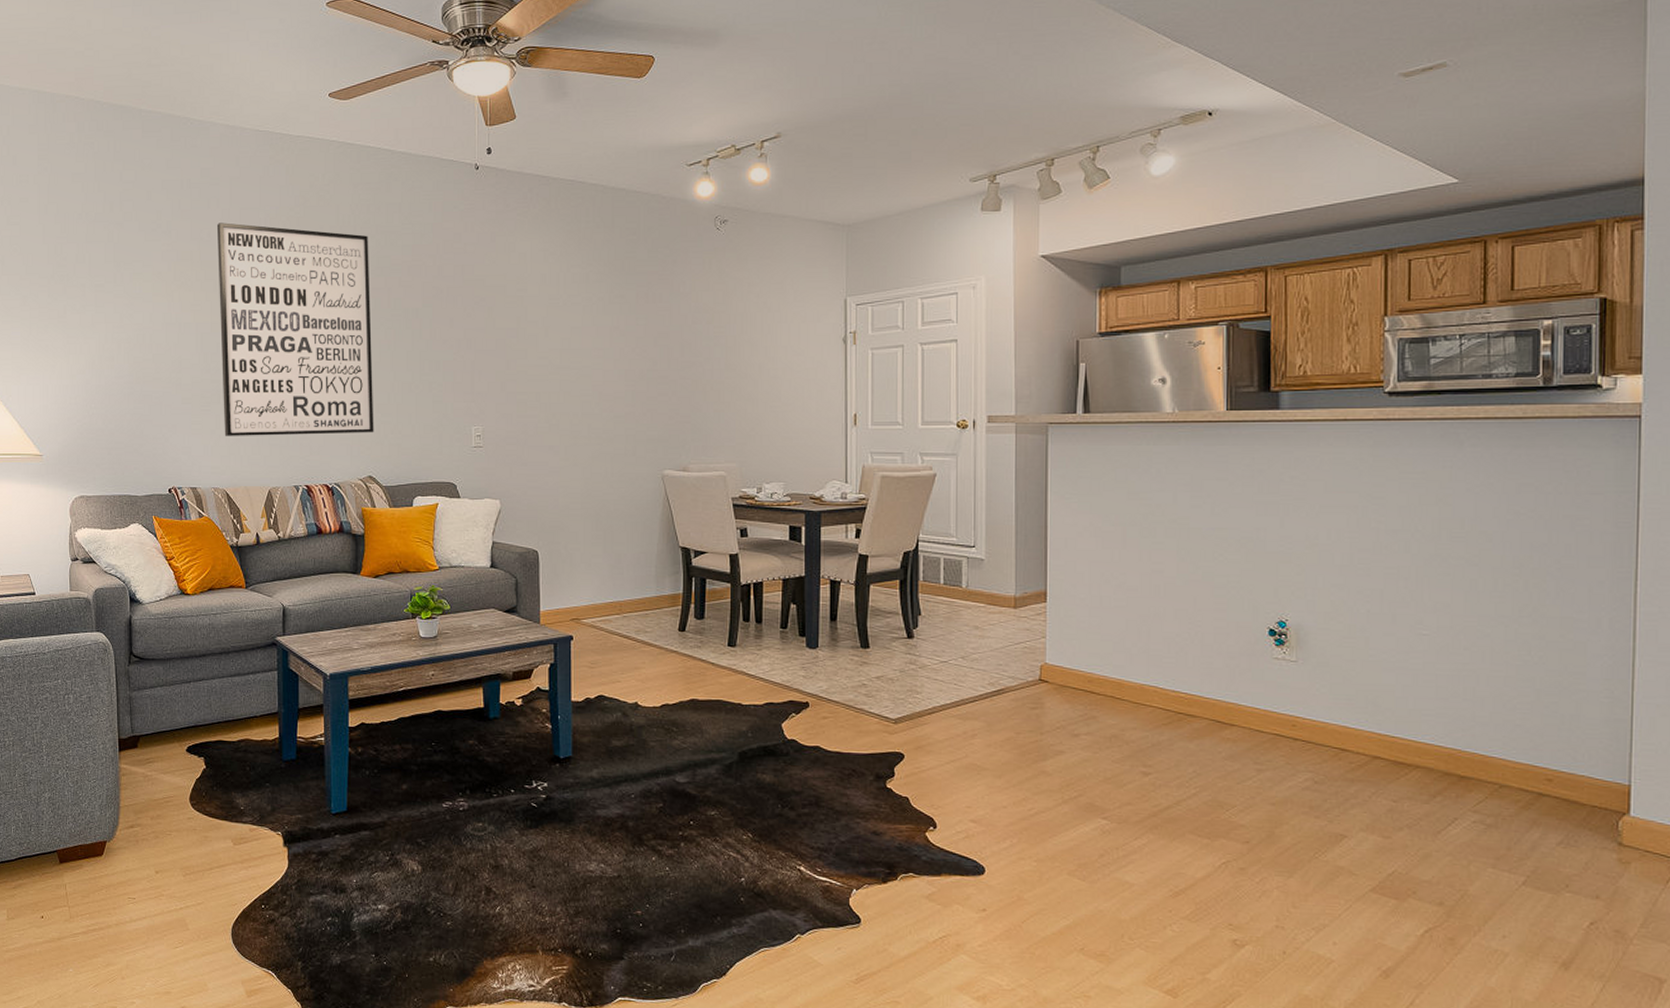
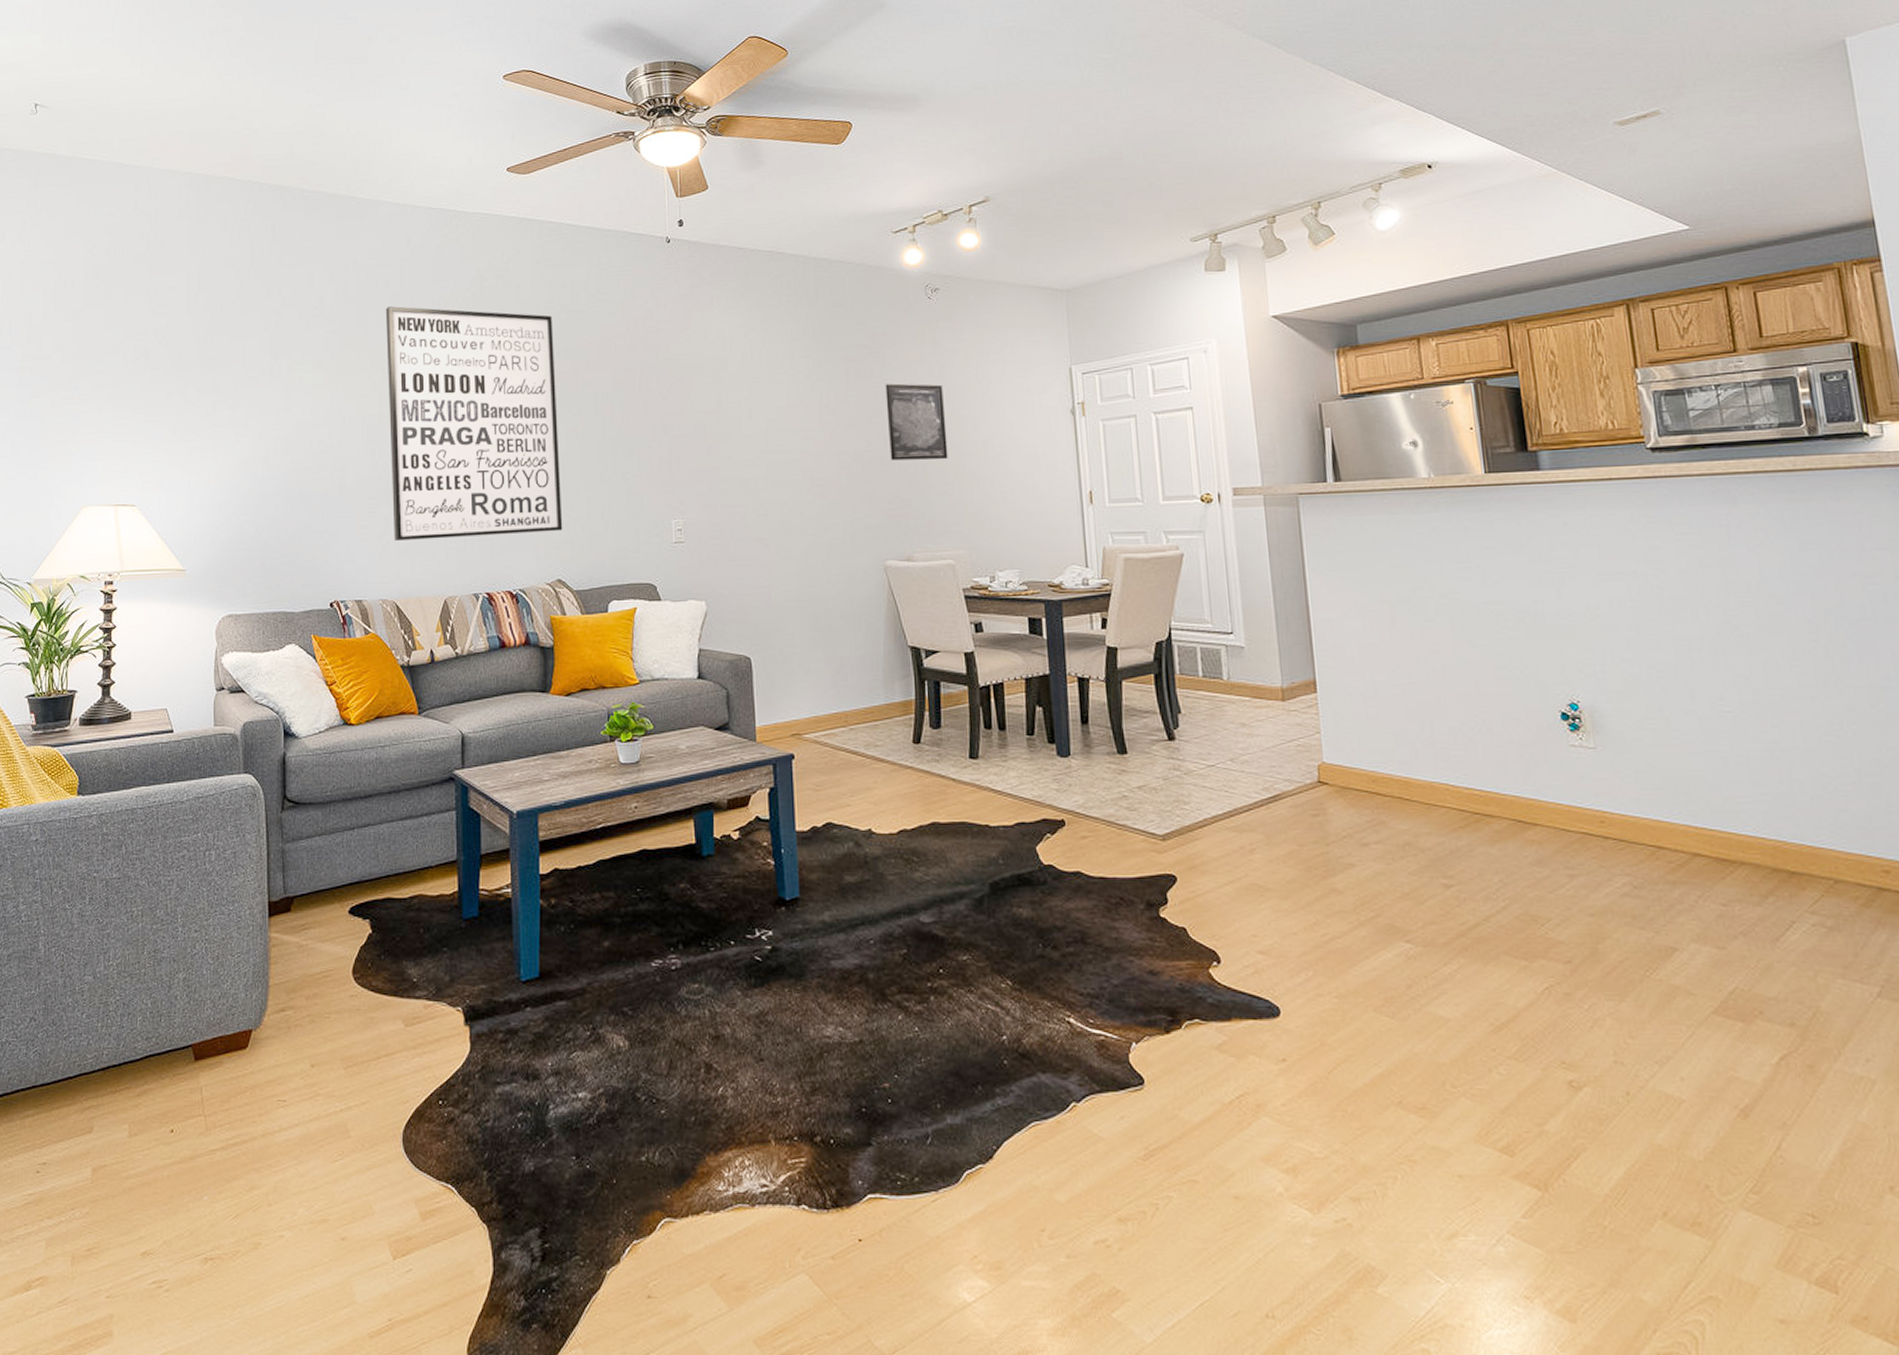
wall art: none [672,308,726,381] -> present [885,383,948,461]

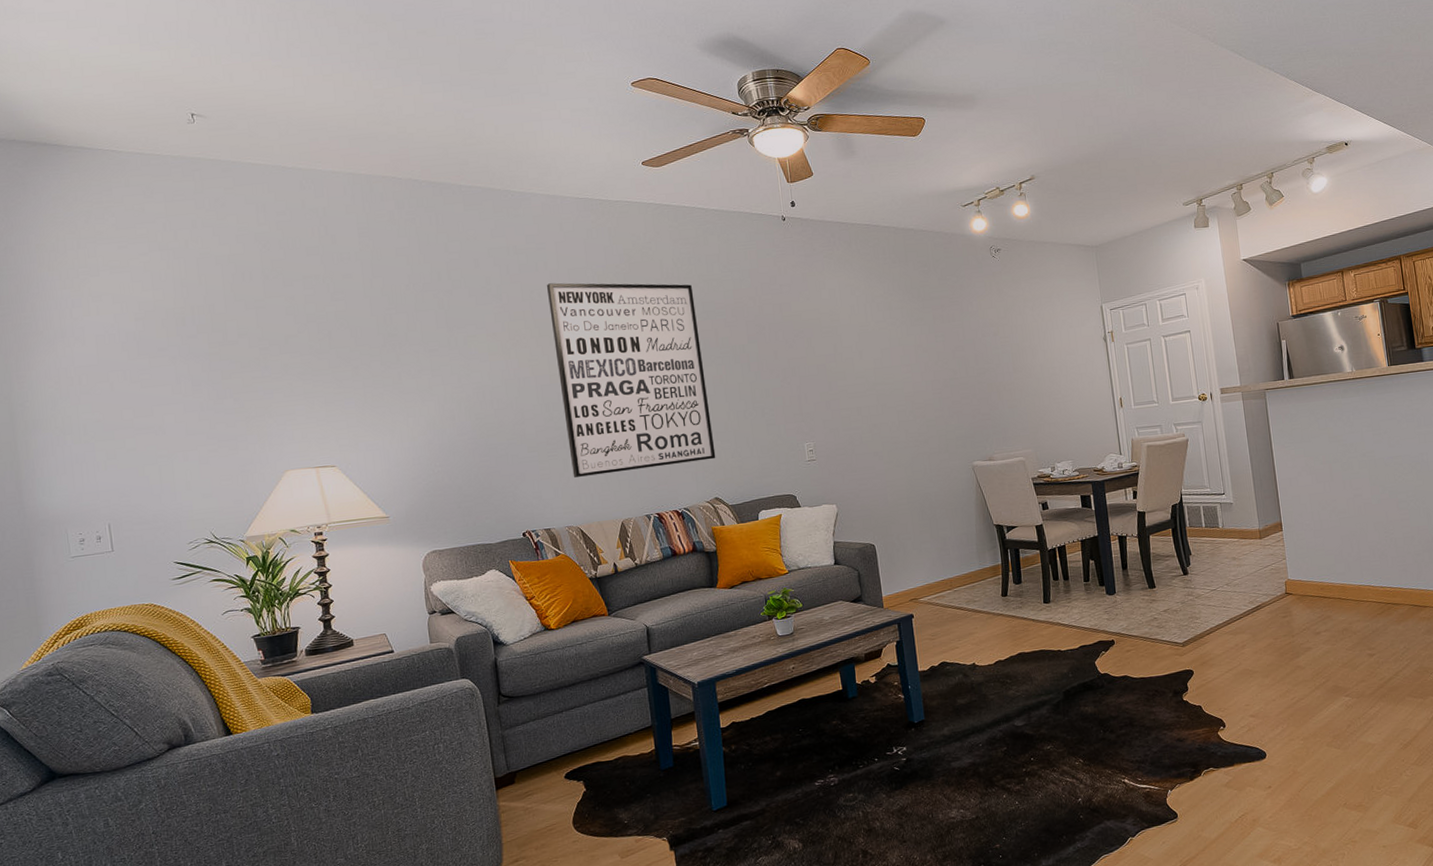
wall art: present [885,383,948,461] -> none [964,324,1015,385]

